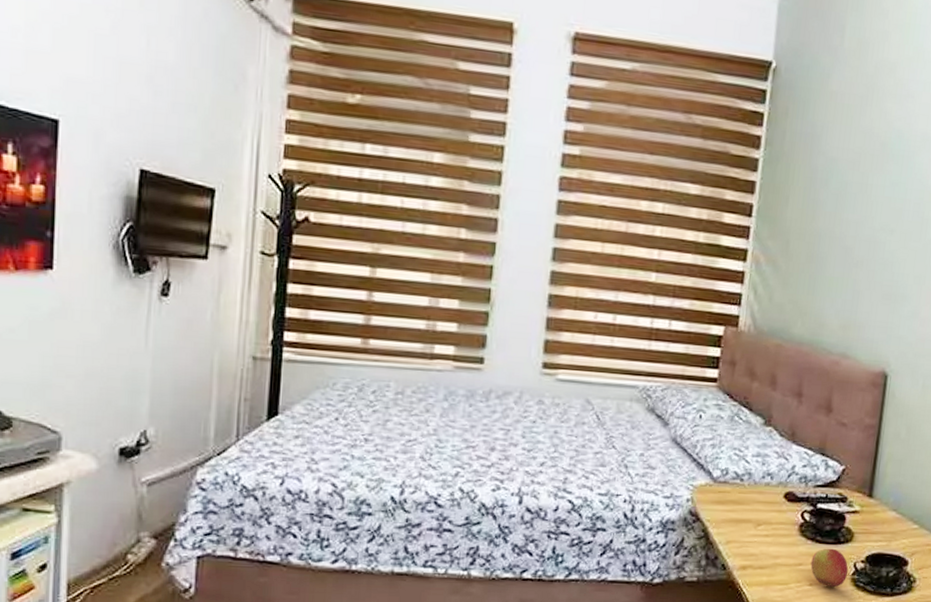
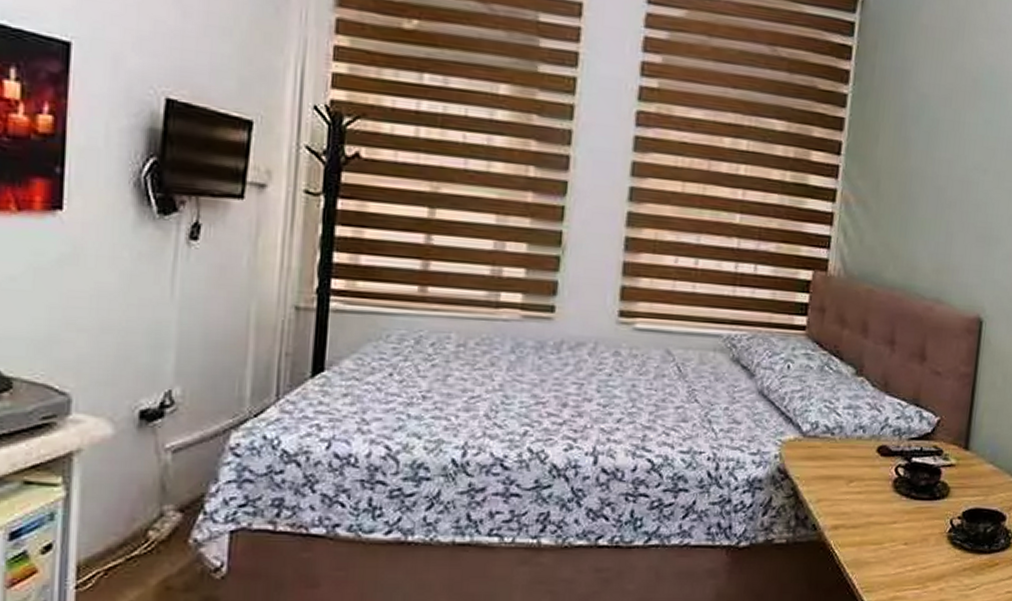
apple: present [810,548,849,587] -> none [905,504,945,545]

